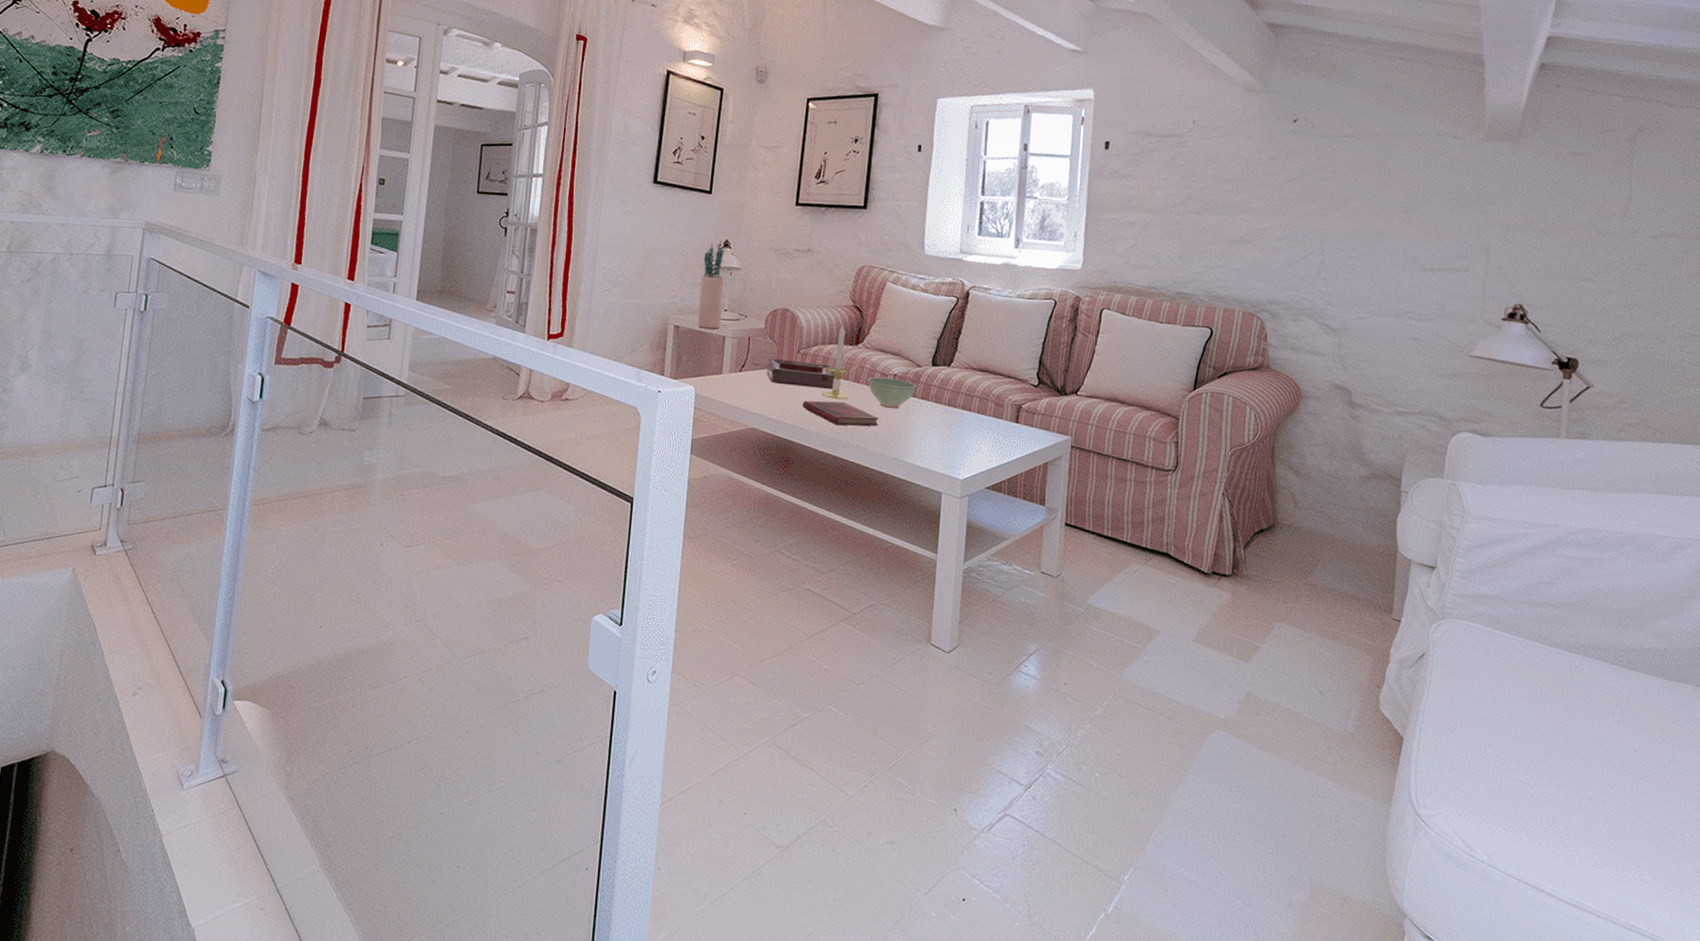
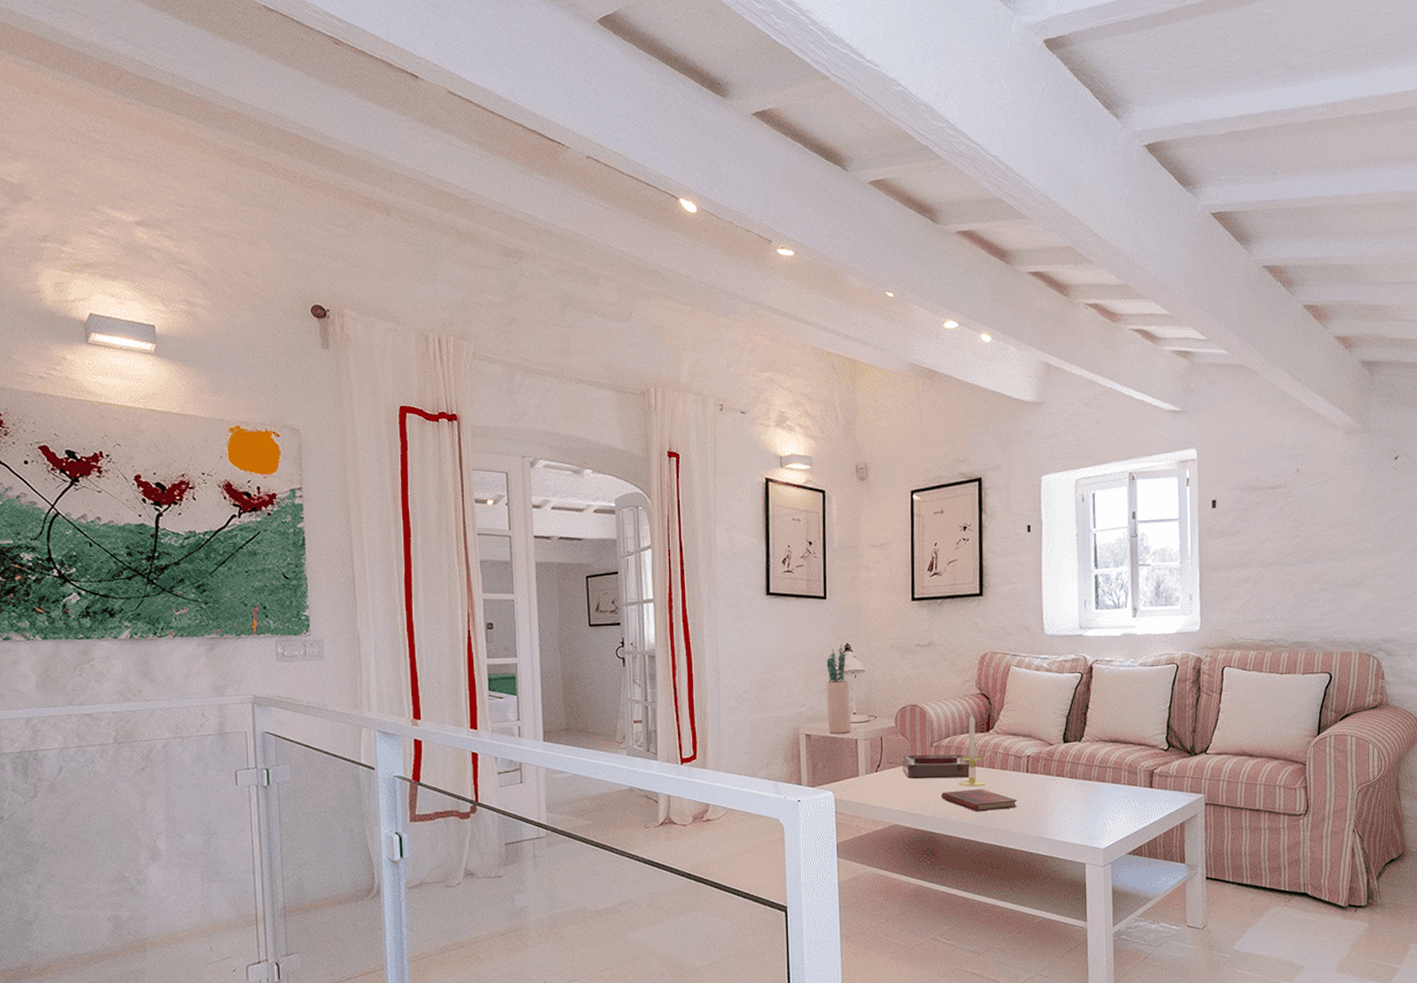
bowl: present [867,377,917,409] -> none [1002,760,1051,790]

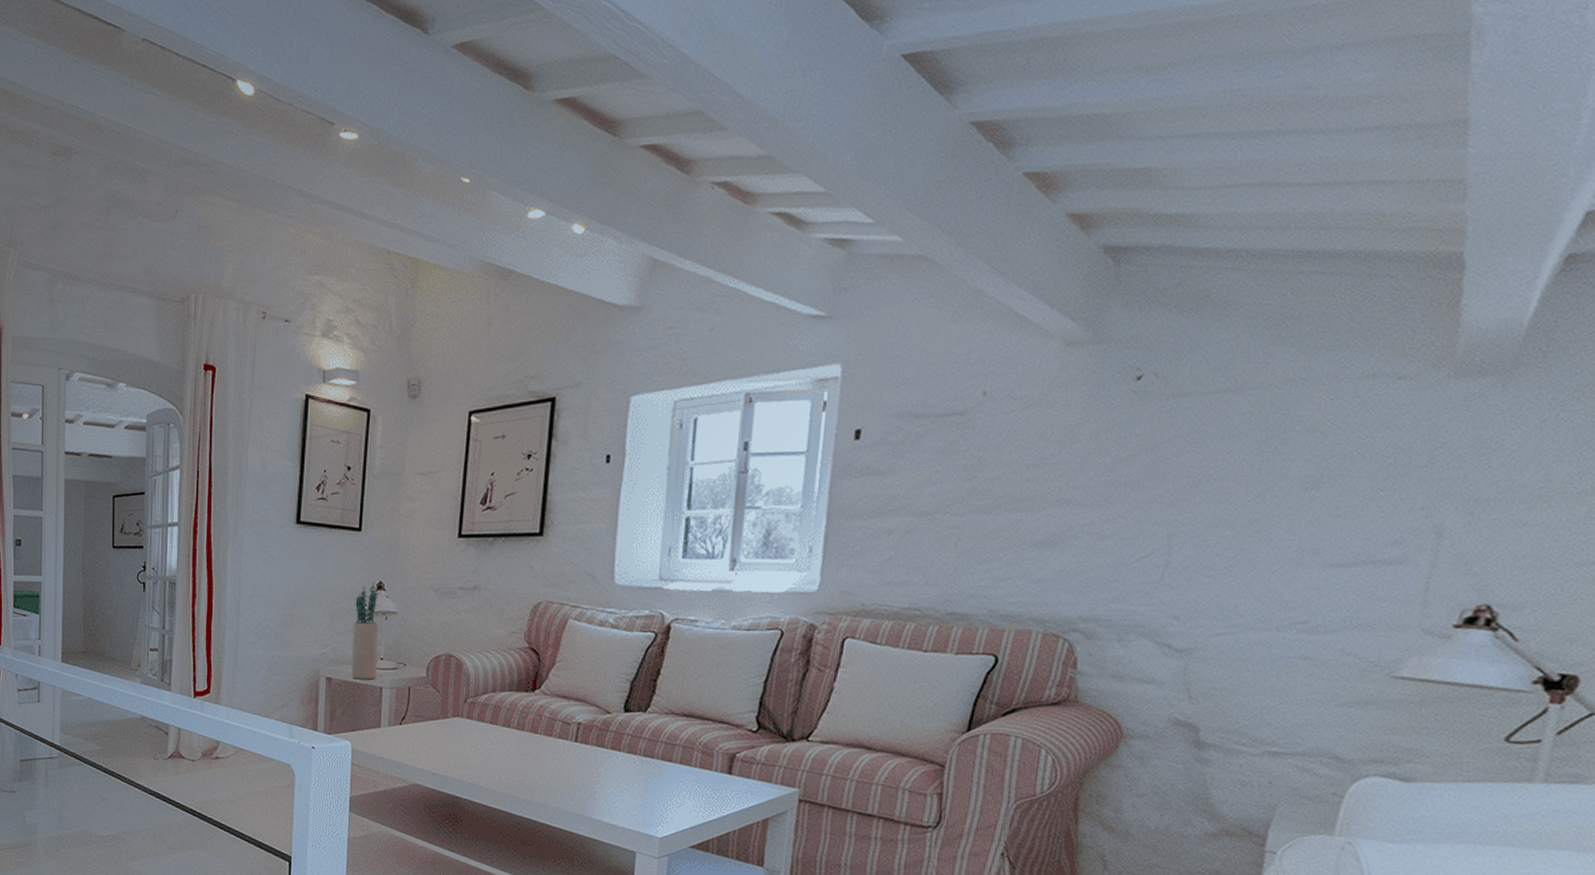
decorative tray: present [902,754,970,780] -> none [430,709,508,741]
diary: present [940,789,1017,812] -> none [470,753,560,781]
candle: present [958,712,986,787] -> none [492,668,525,752]

